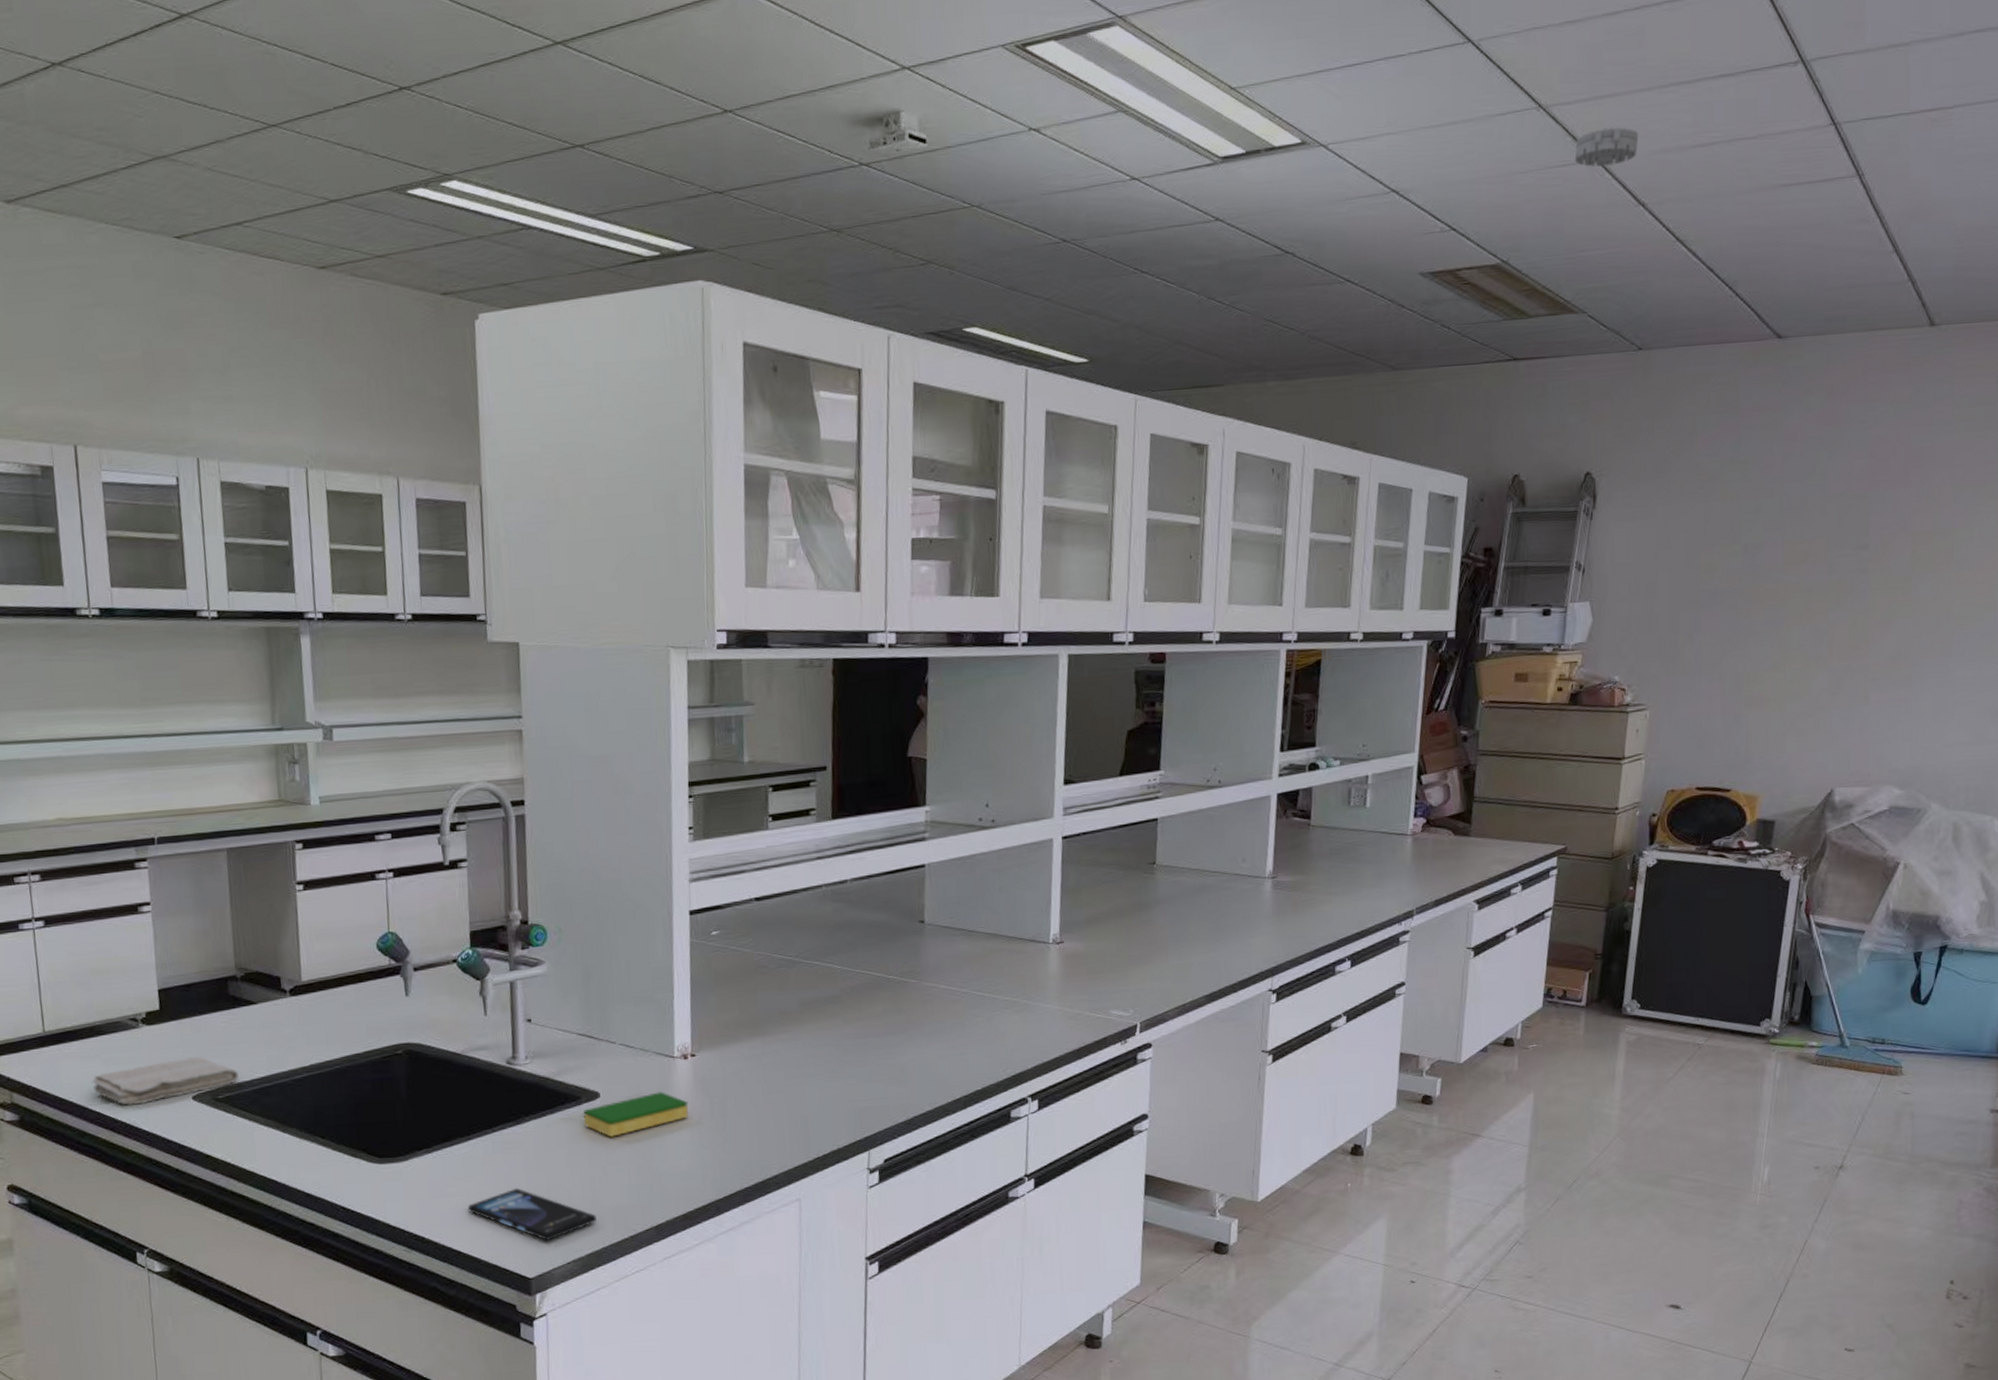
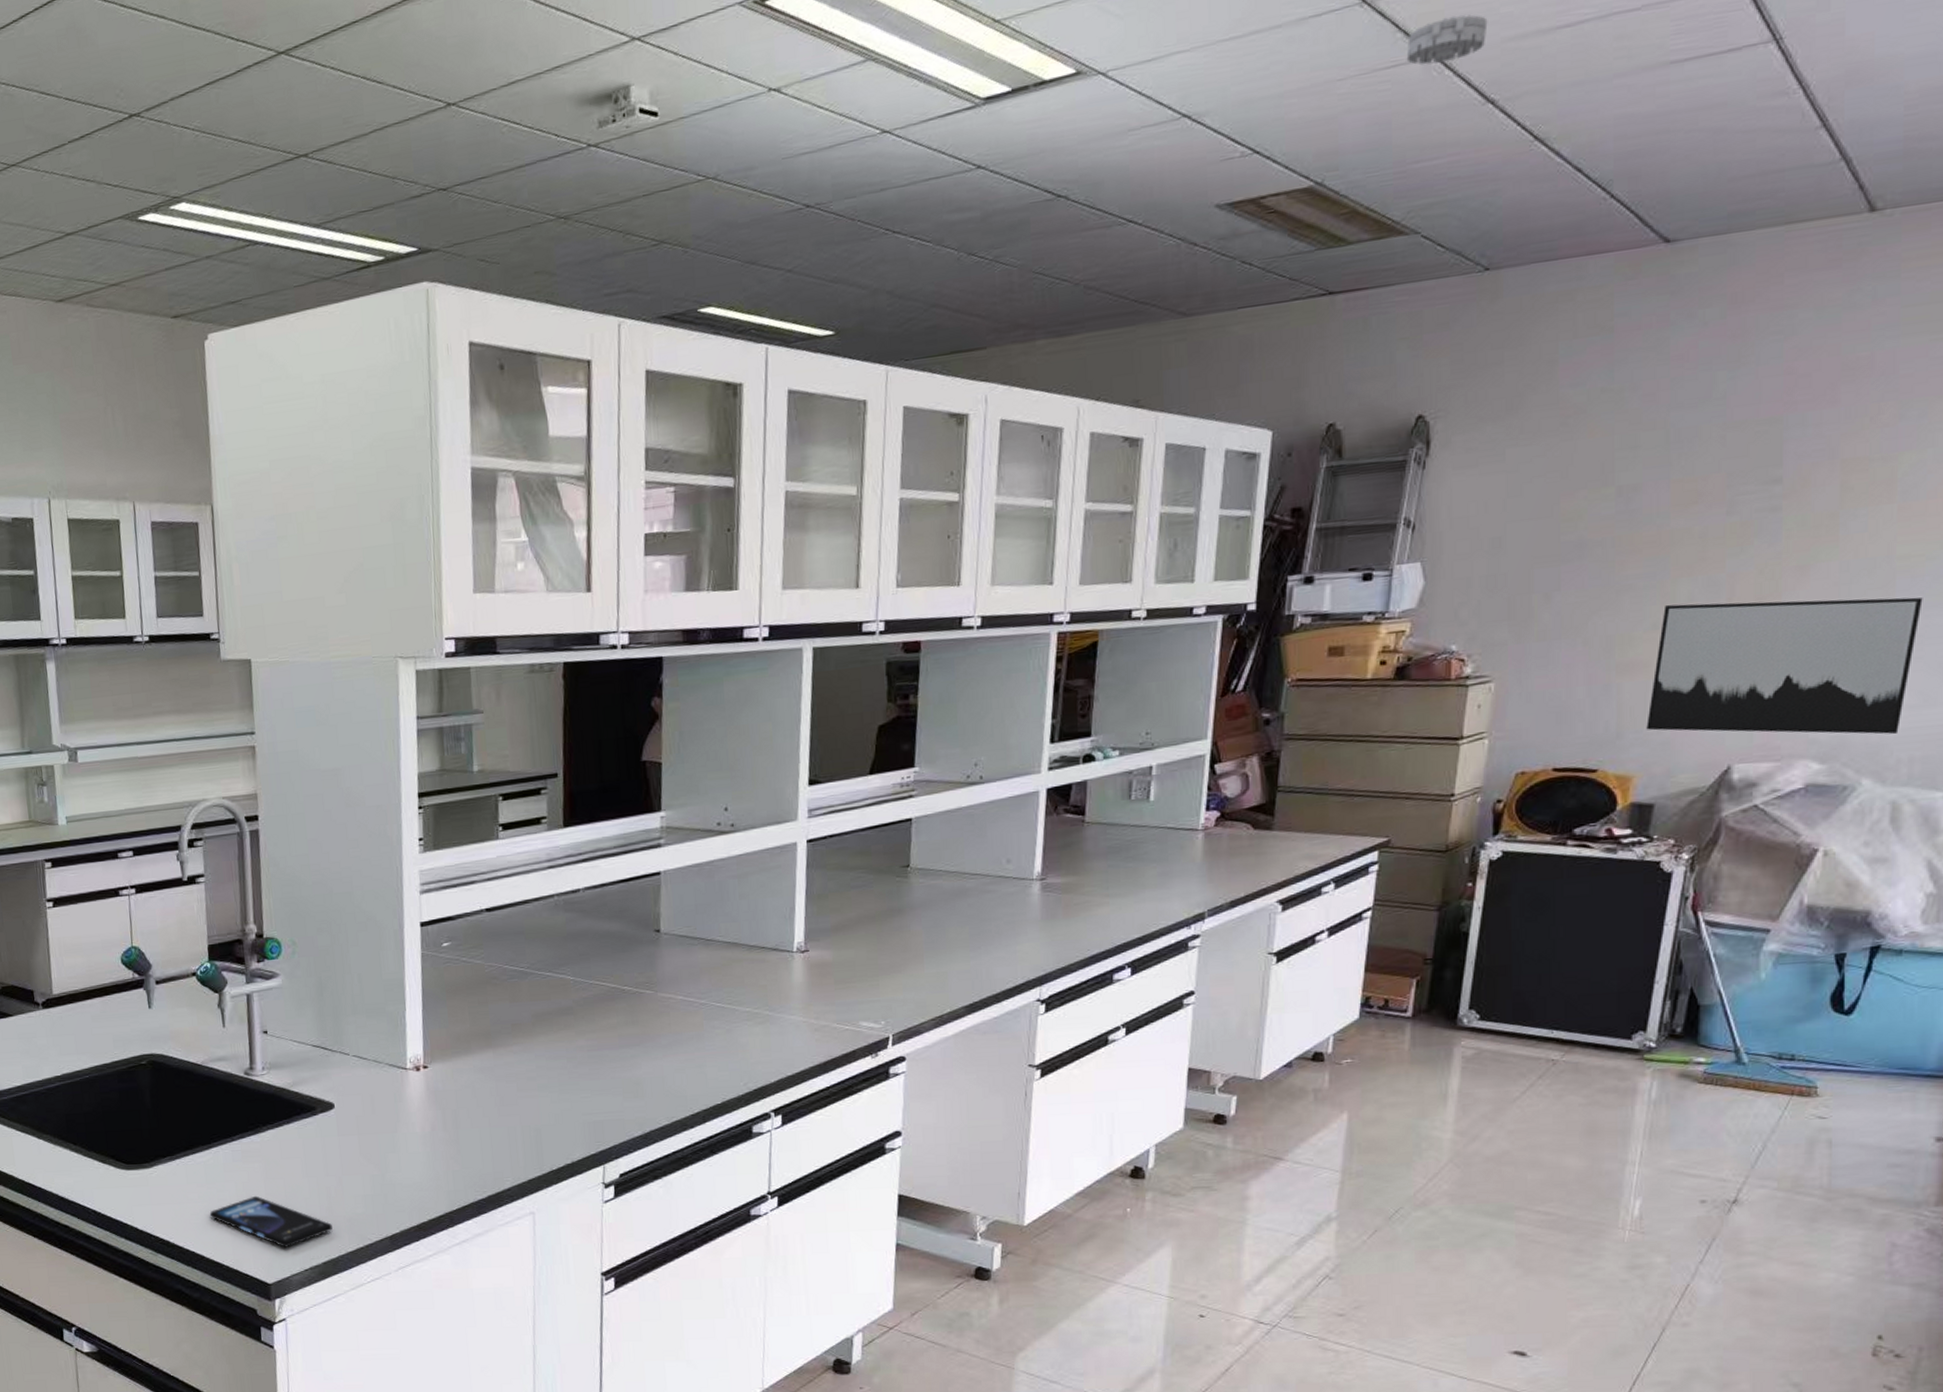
dish sponge: present [583,1092,689,1137] -> none [319,1103,422,1147]
wall art: none [1768,648,1974,766] -> present [1646,597,1923,735]

